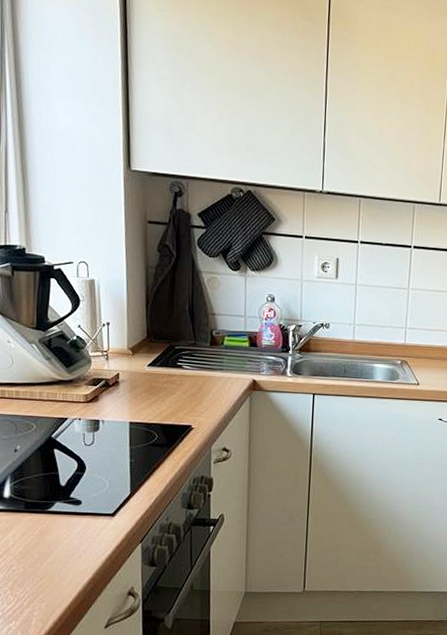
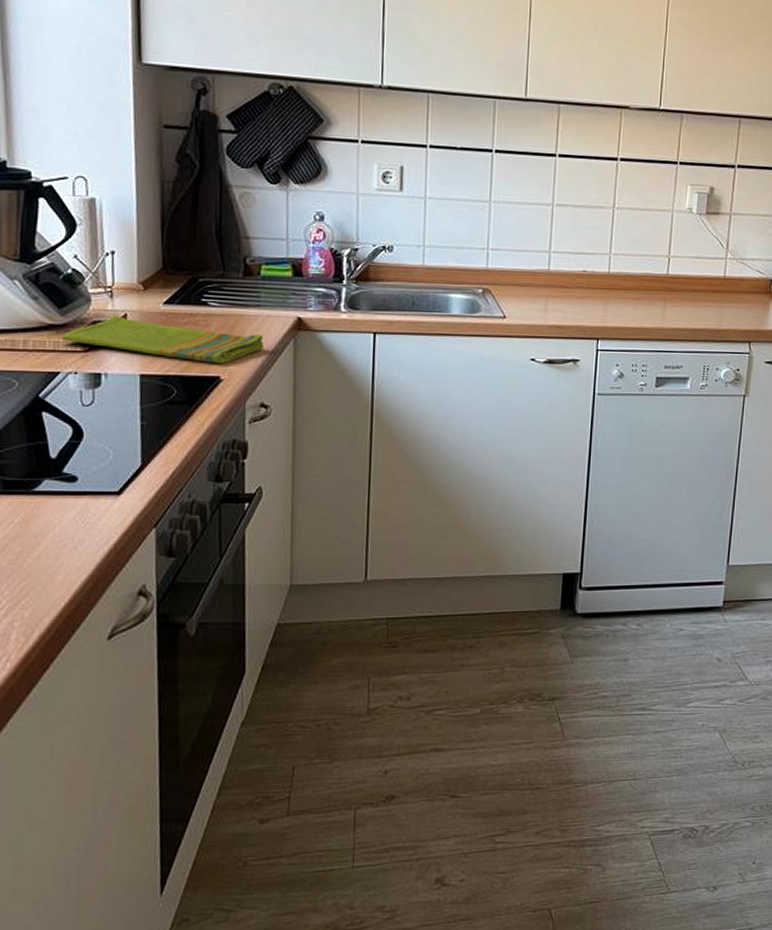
dish towel: none [68,374,226,416] -> present [61,315,264,365]

